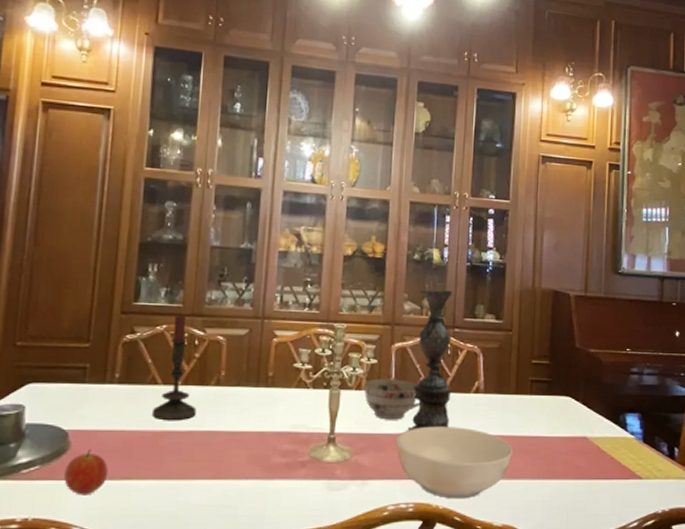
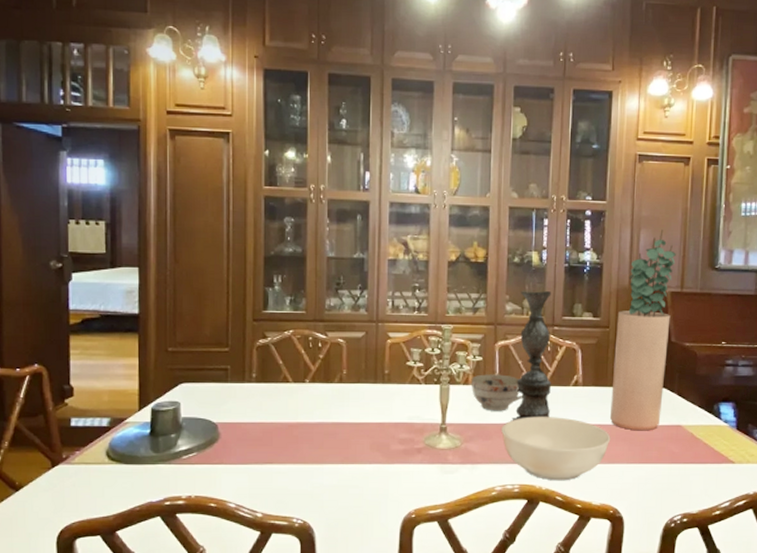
fruit: present [64,449,109,496] -> none [217,439,253,477]
candle: present [153,312,197,420] -> none [287,318,324,413]
vase: none [513,232,580,443] -> present [610,230,676,431]

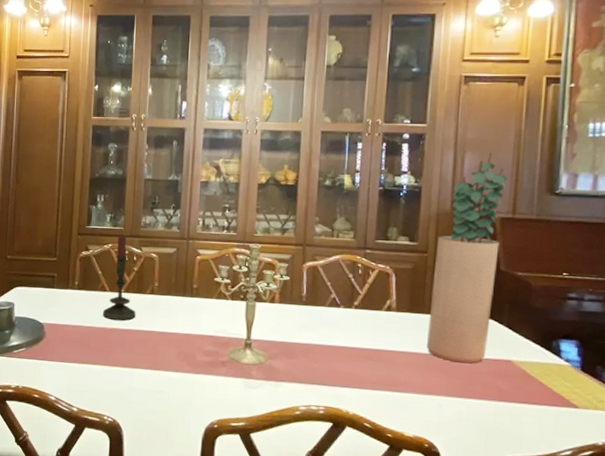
candle: none [287,318,324,413] -> present [103,234,136,320]
teacup: present [470,374,523,411] -> none [277,293,331,331]
bowl: present [501,417,611,481] -> none [307,339,427,408]
candlestick: present [510,291,552,421] -> none [317,213,364,342]

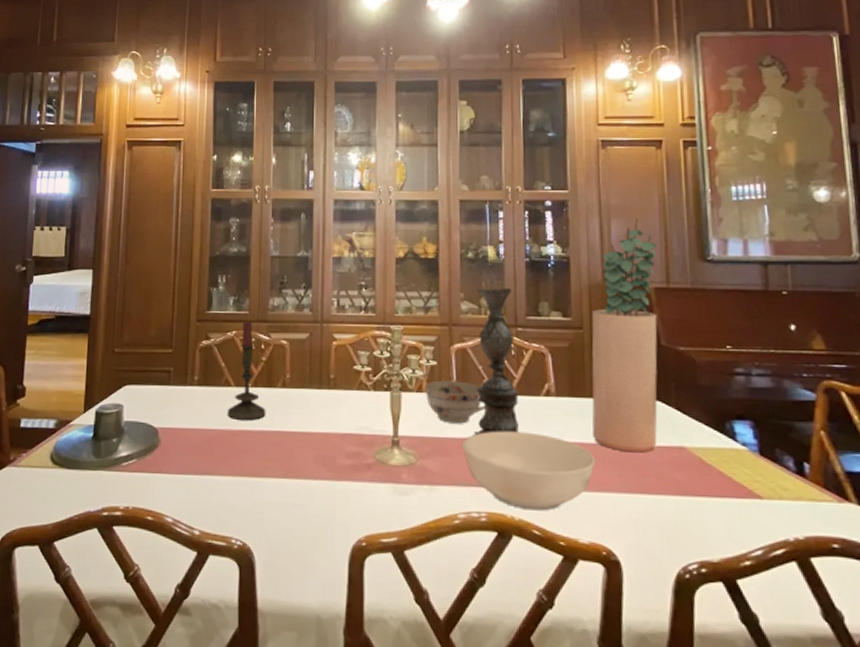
teacup: none [277,293,331,331] -> present [425,380,486,424]
bowl: none [307,339,427,408] -> present [462,431,596,511]
candlestick: none [317,213,364,342] -> present [472,288,519,436]

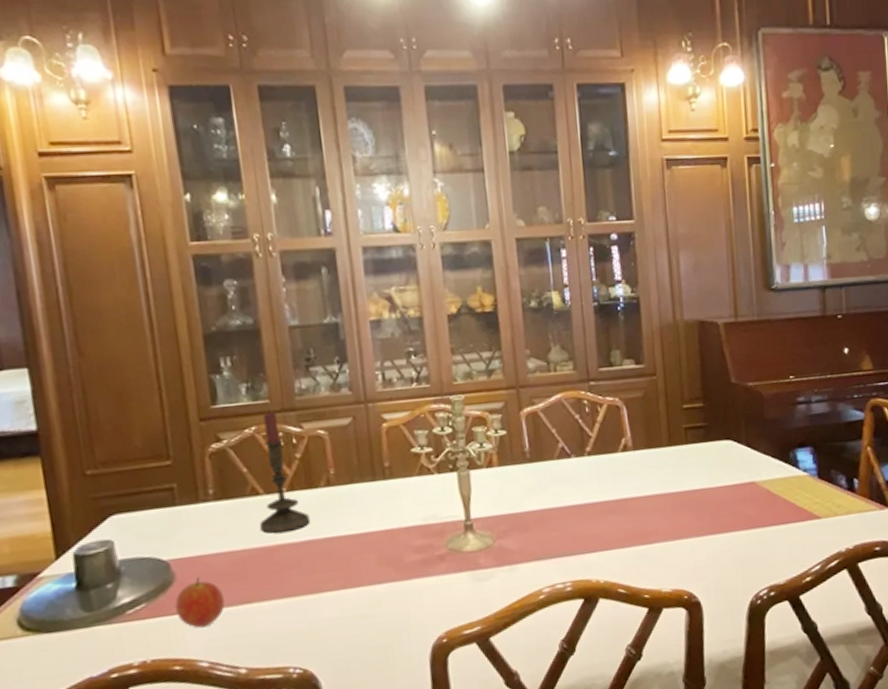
fruit: none [156,446,193,488] -> present [175,577,225,628]
teacup: present [425,380,486,424] -> none [495,448,563,496]
bowl: present [462,431,596,511] -> none [541,491,675,571]
candlestick: present [472,288,519,436] -> none [543,339,598,505]
vase: present [591,219,658,453] -> none [664,249,730,496]

